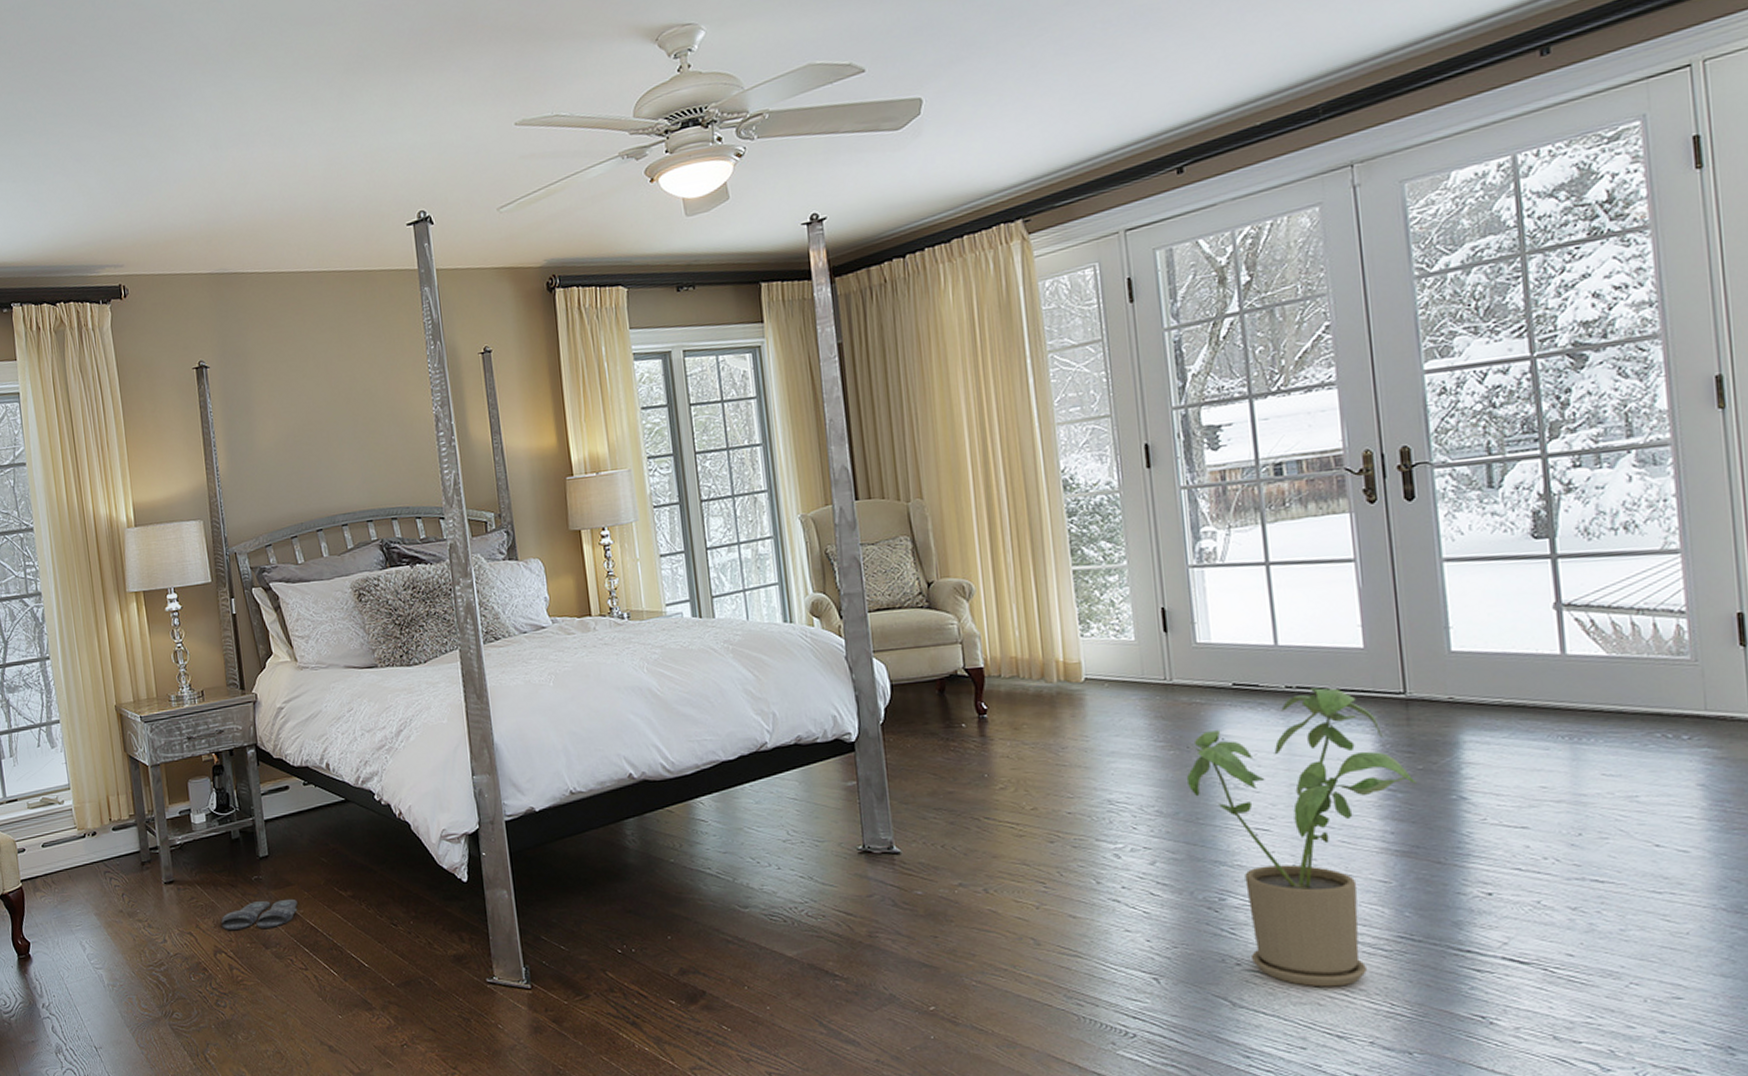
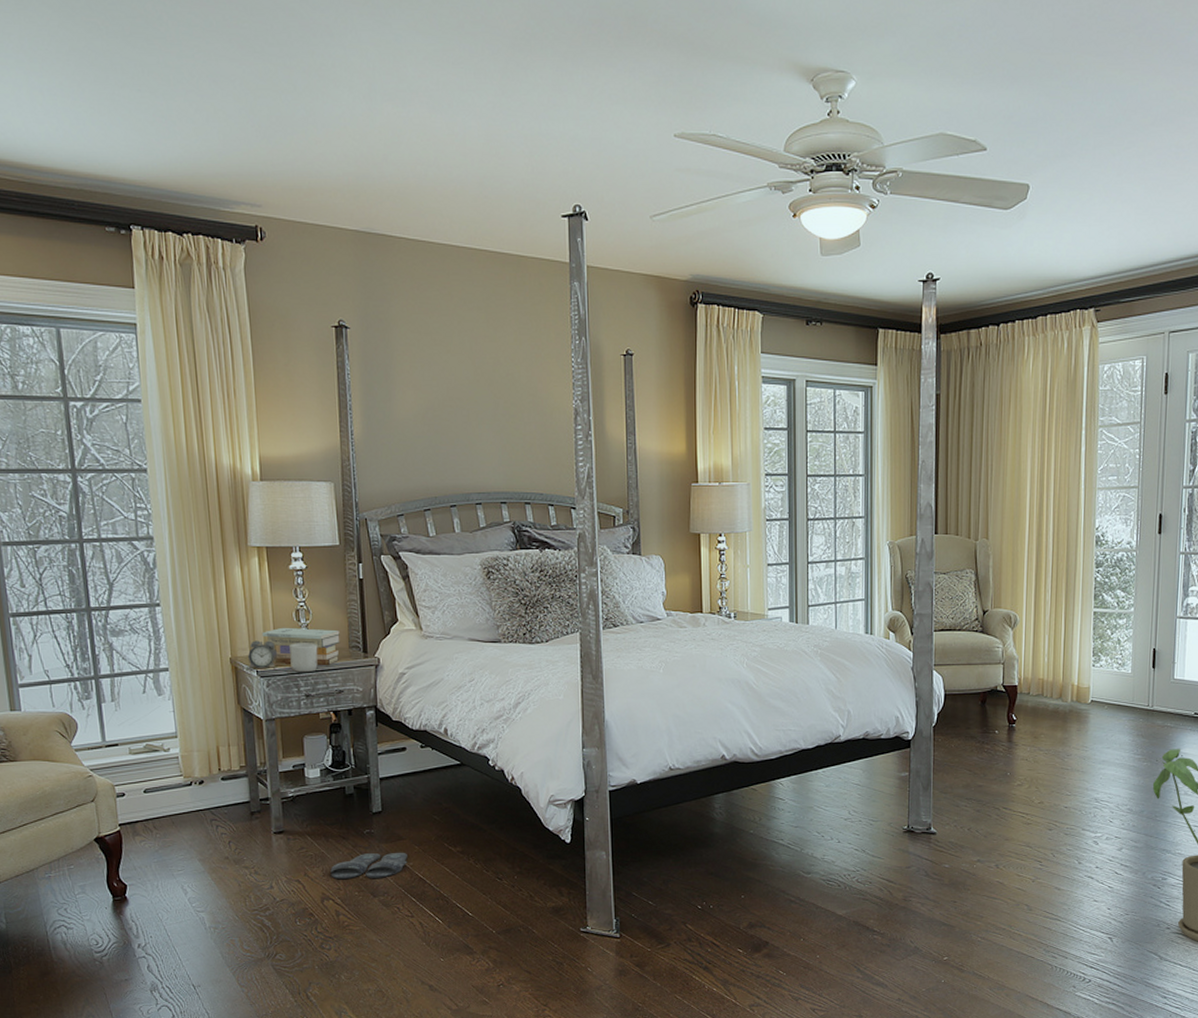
alarm clock: none [131,684,160,716] -> present [247,640,278,670]
books: none [143,668,218,709] -> present [261,627,340,666]
mug: none [170,683,198,715] -> present [289,643,319,672]

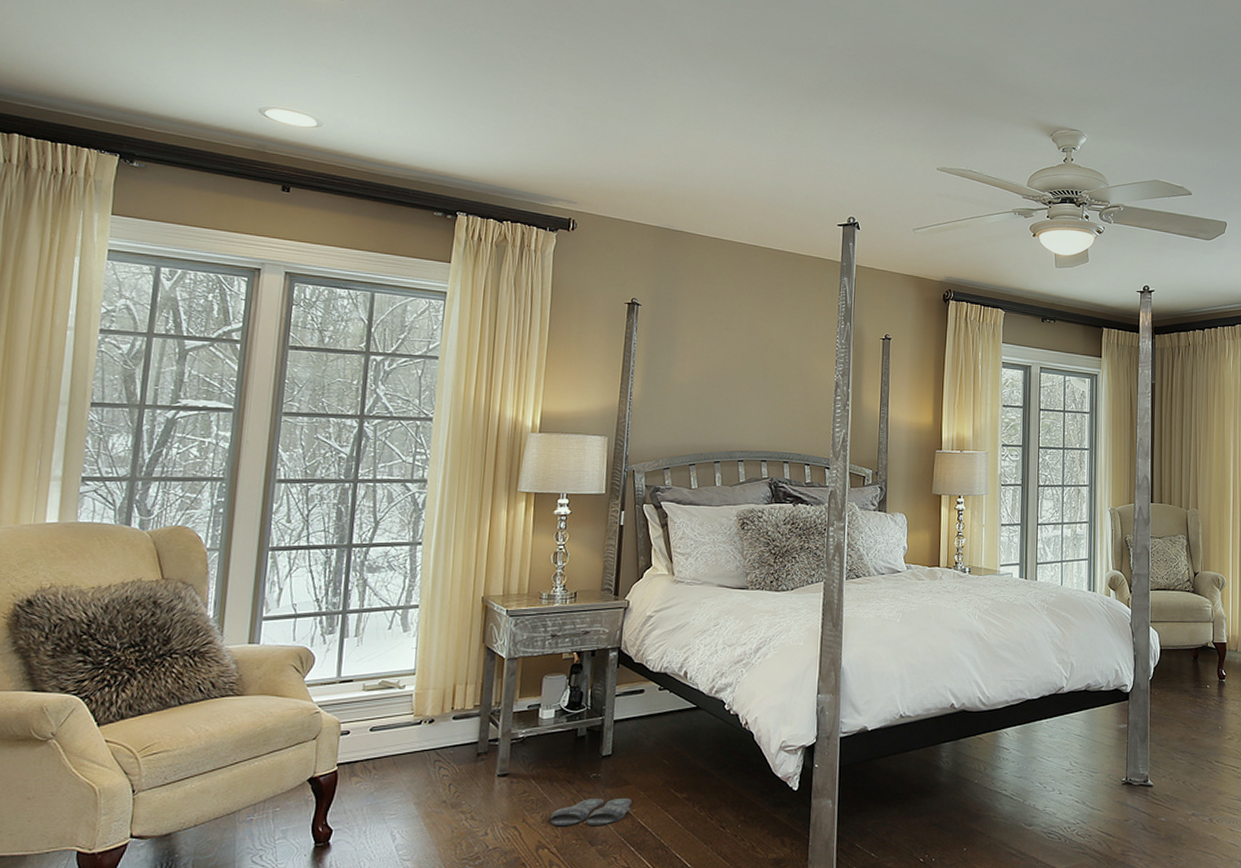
alarm clock: present [247,640,278,670] -> none [498,580,530,609]
books: present [261,627,340,666] -> none [517,568,594,608]
mug: present [289,643,319,672] -> none [541,584,571,612]

